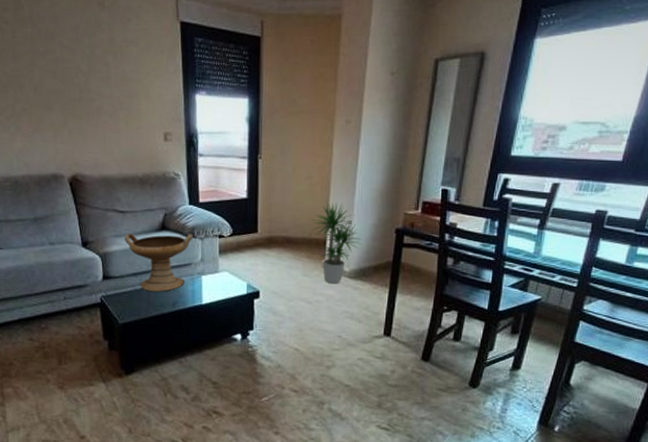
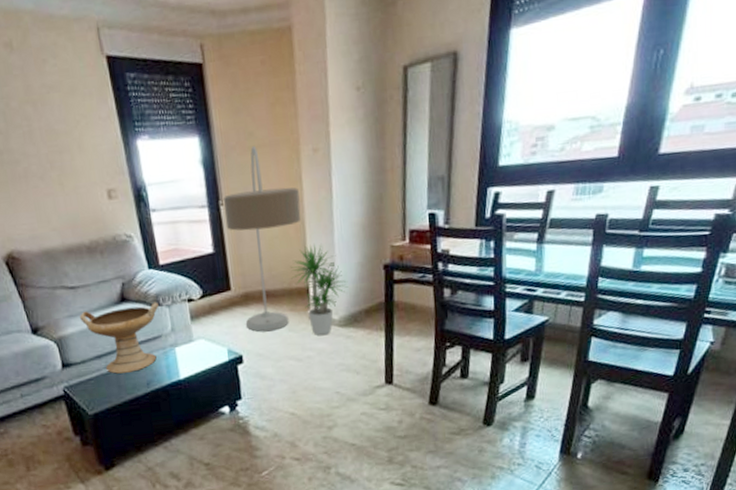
floor lamp: none [262,111,329,274] -> present [224,145,302,332]

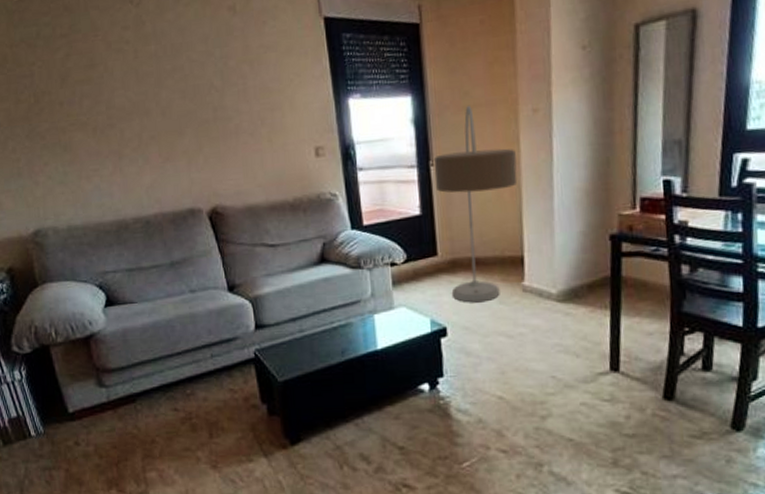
decorative bowl: present [80,302,159,374] -> none [277,264,360,339]
potted plant: present [290,244,349,336] -> none [503,209,569,311]

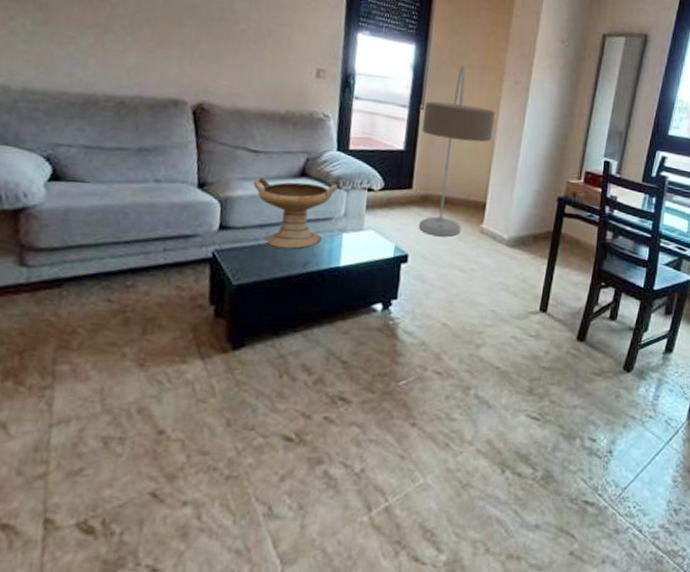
decorative bowl: none [277,264,360,339] -> present [253,177,338,249]

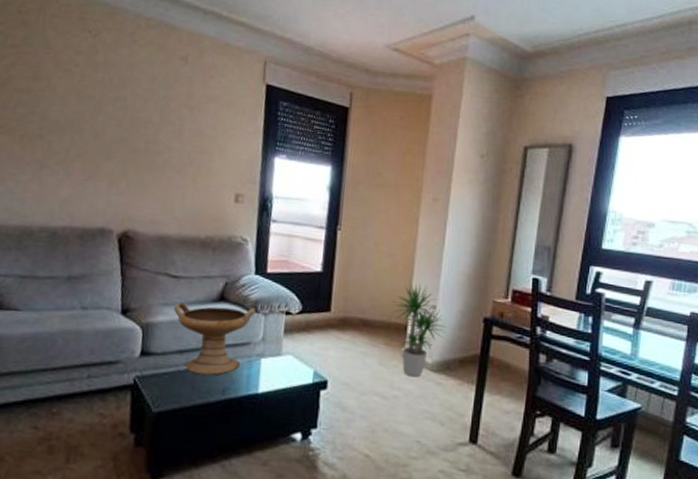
floor lamp: present [419,64,495,237] -> none [338,184,414,362]
potted plant: none [472,163,523,252] -> present [392,283,447,377]

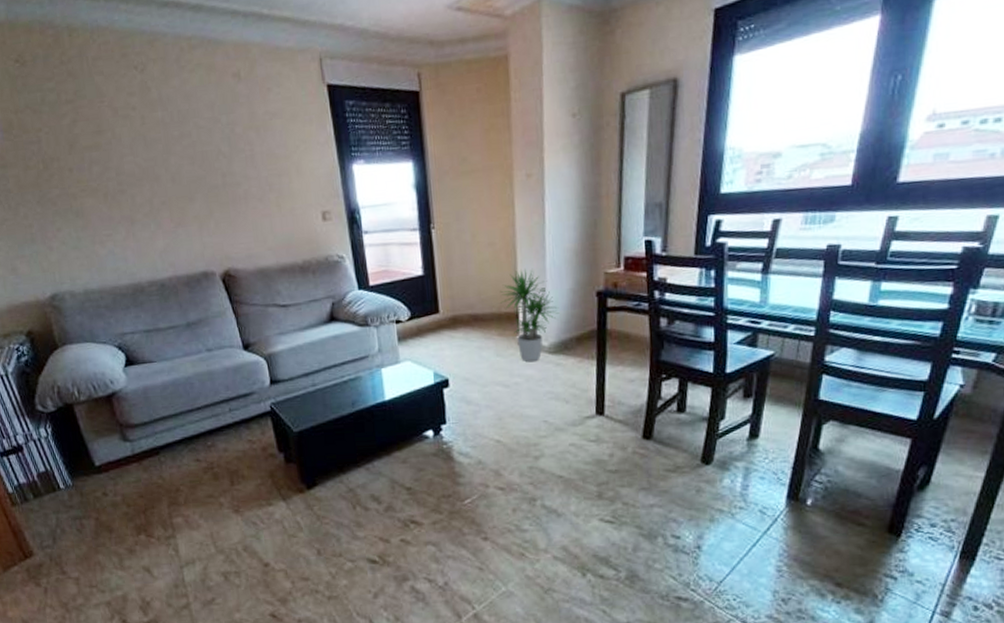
decorative bowl: present [174,302,256,375] -> none [290,322,367,393]

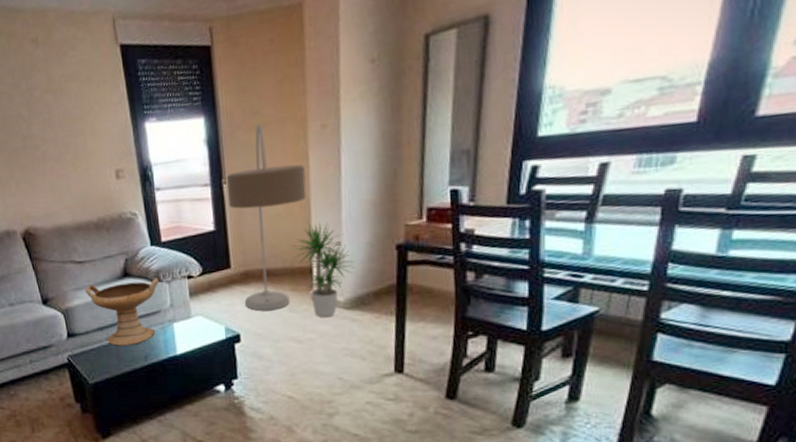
decorative bowl: none [290,322,367,393] -> present [85,277,159,346]
floor lamp: none [435,170,513,356] -> present [227,123,307,312]

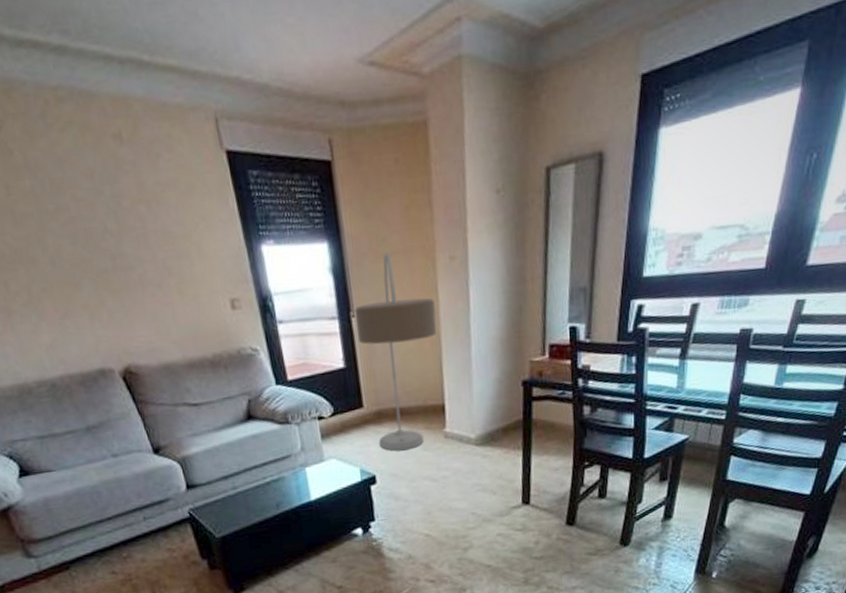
decorative bowl: present [85,277,159,346] -> none [204,419,288,496]
potted plant: present [293,222,356,318] -> none [425,359,486,455]

